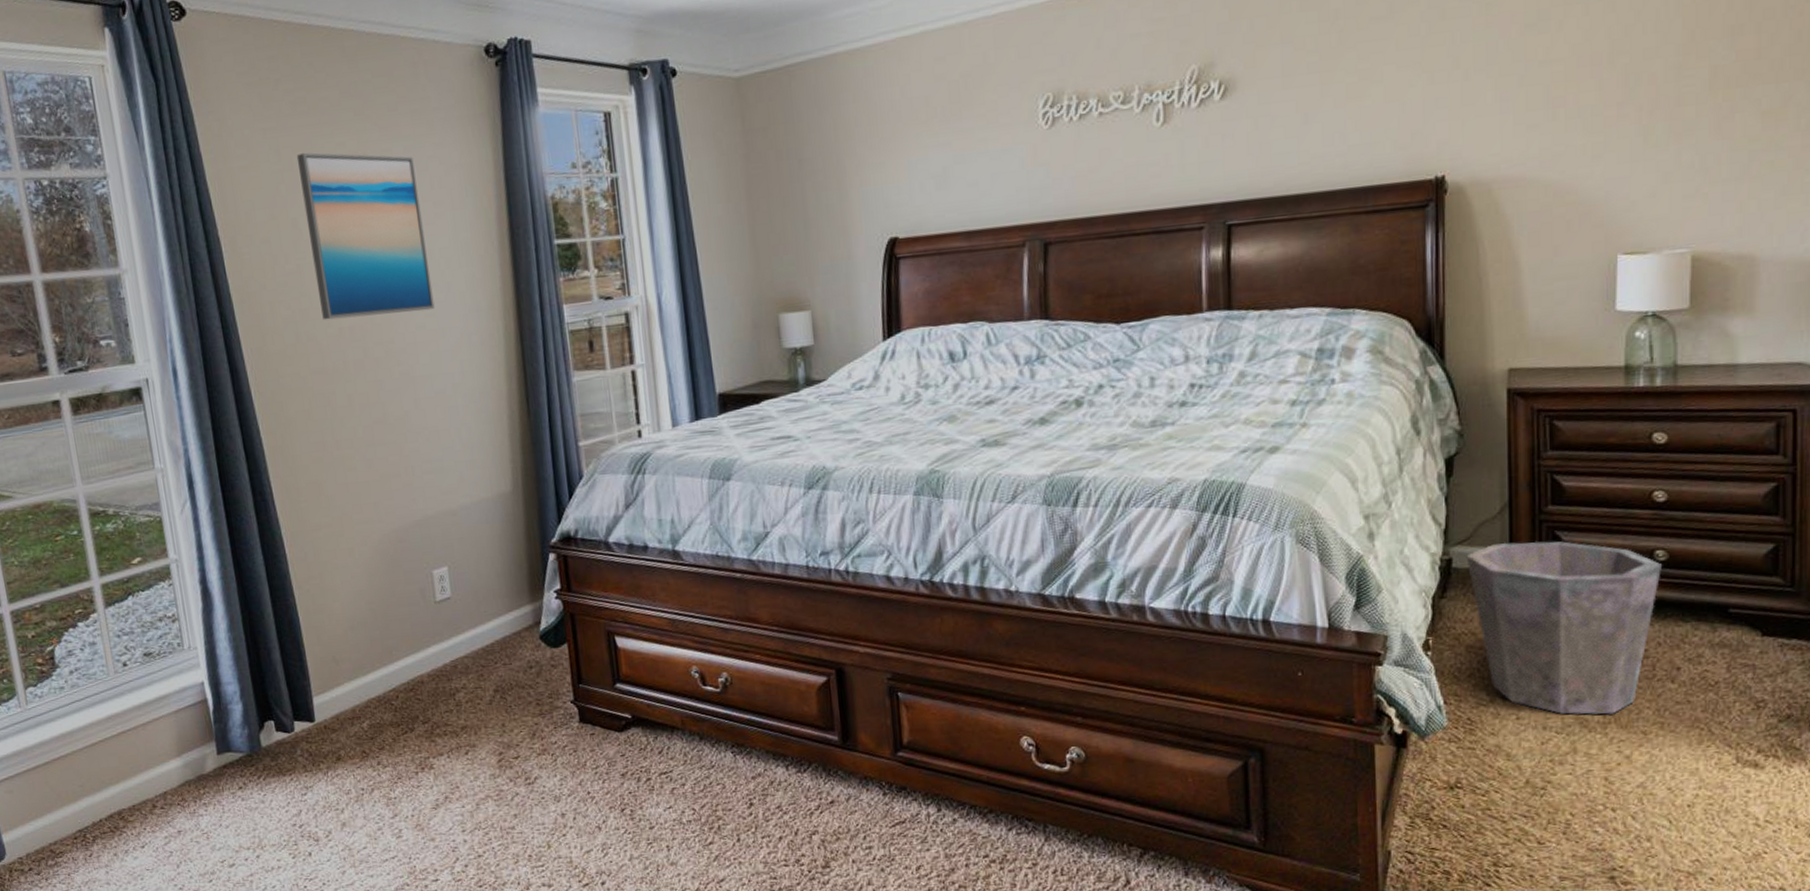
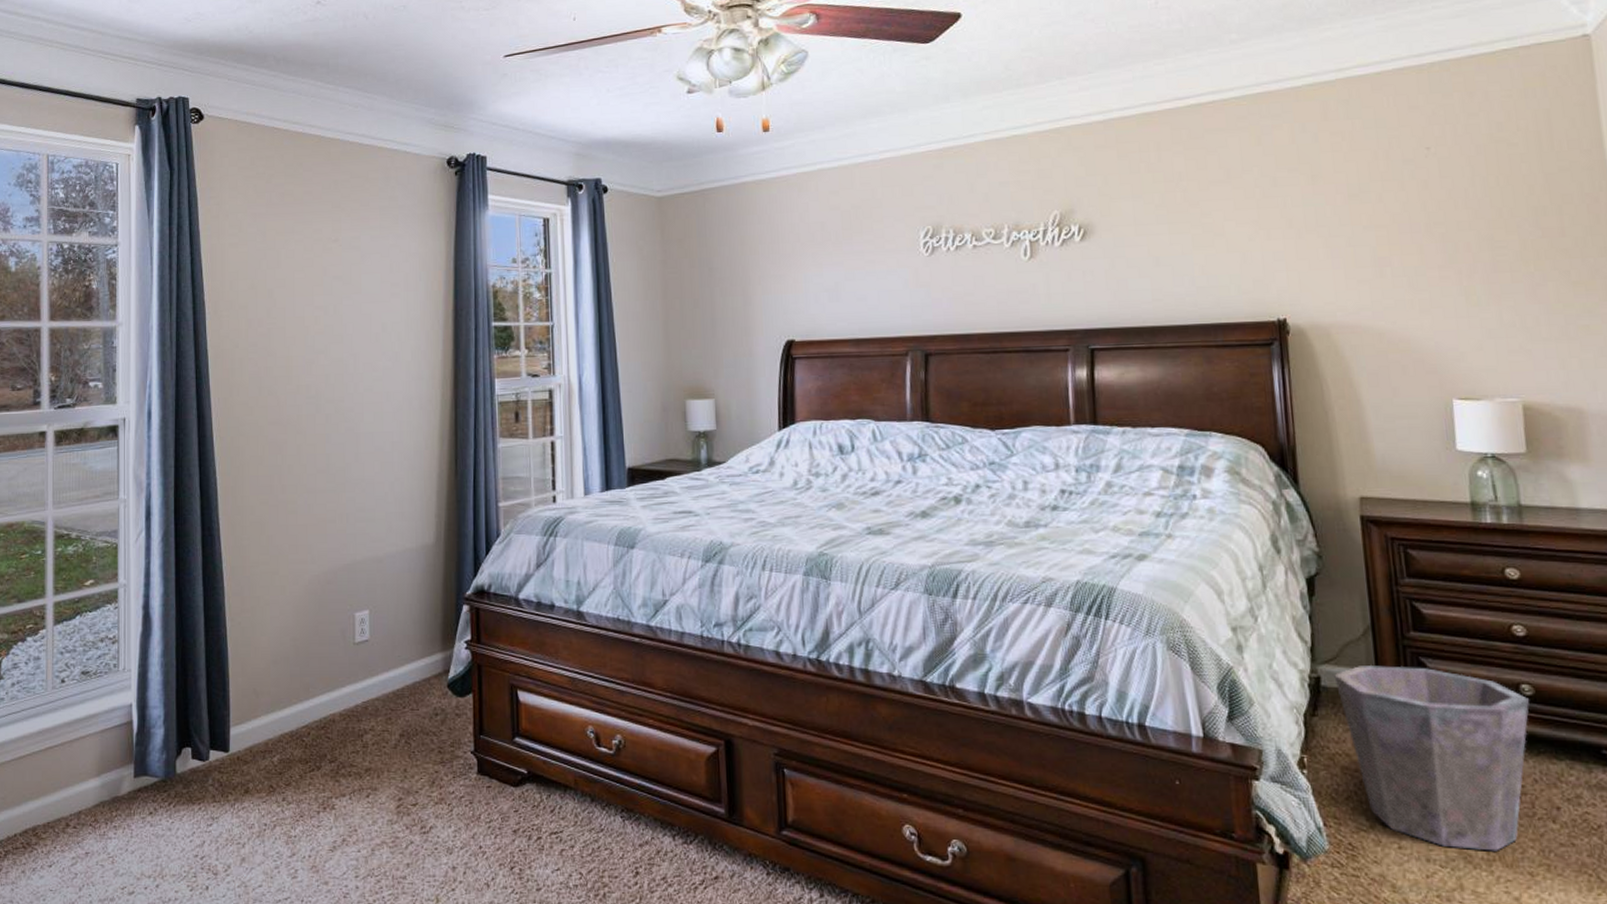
wall art: present [296,152,435,321] -> none [279,235,382,378]

